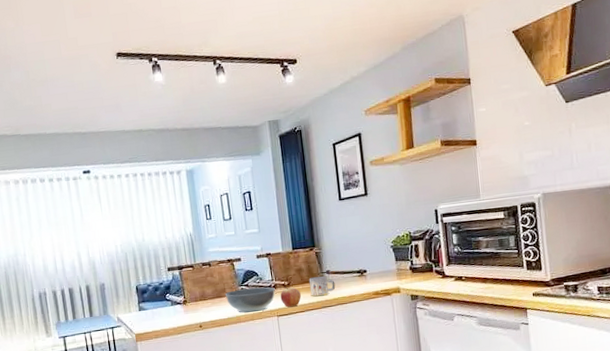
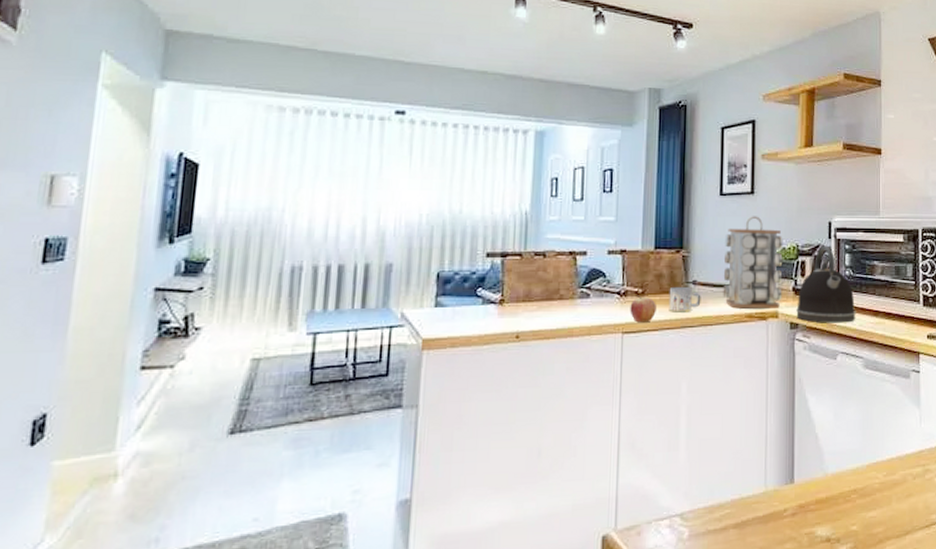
bowl: present [225,287,276,313] -> none [557,292,626,325]
spice rack: none [348,213,402,289] -> present [723,216,783,310]
kettle: none [415,229,467,293] -> present [796,245,856,323]

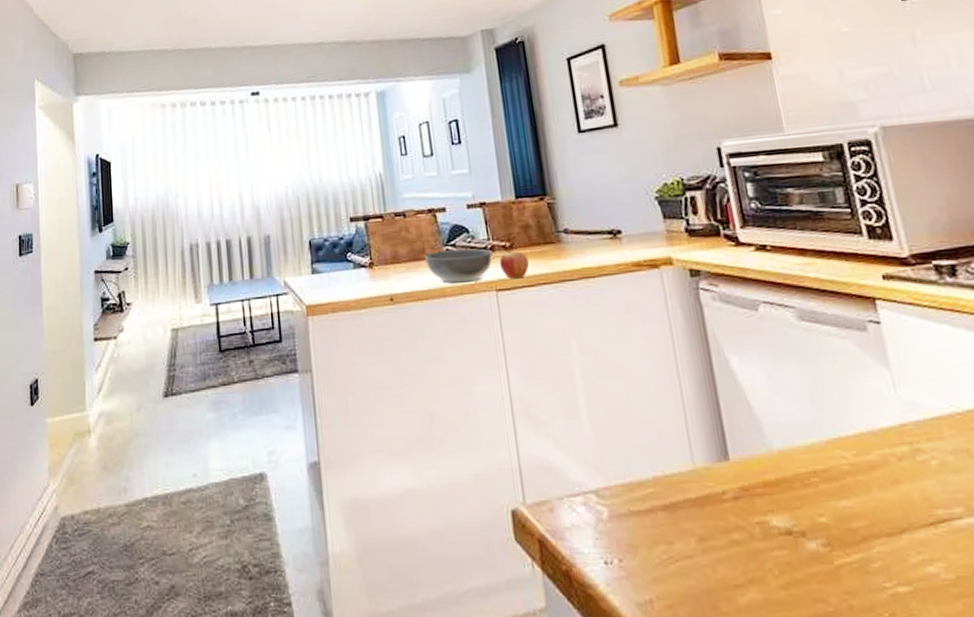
bowl: none [557,292,626,325] -> present [424,248,494,284]
mug: present [668,286,701,314] -> none [539,236,578,267]
spice rack: present [723,216,783,310] -> none [592,150,674,258]
kettle: present [796,245,856,323] -> none [693,175,775,268]

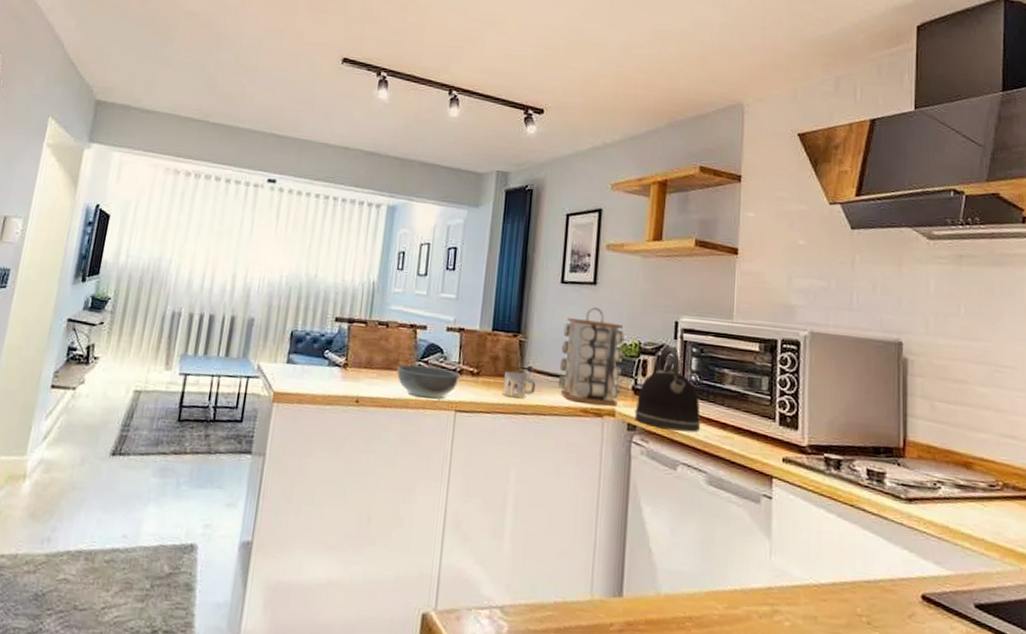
fruit: present [499,249,529,279] -> none [464,375,490,404]
mug: none [539,236,578,267] -> present [502,370,536,400]
spice rack: none [592,150,674,258] -> present [558,307,625,407]
kettle: none [693,175,775,268] -> present [634,346,701,432]

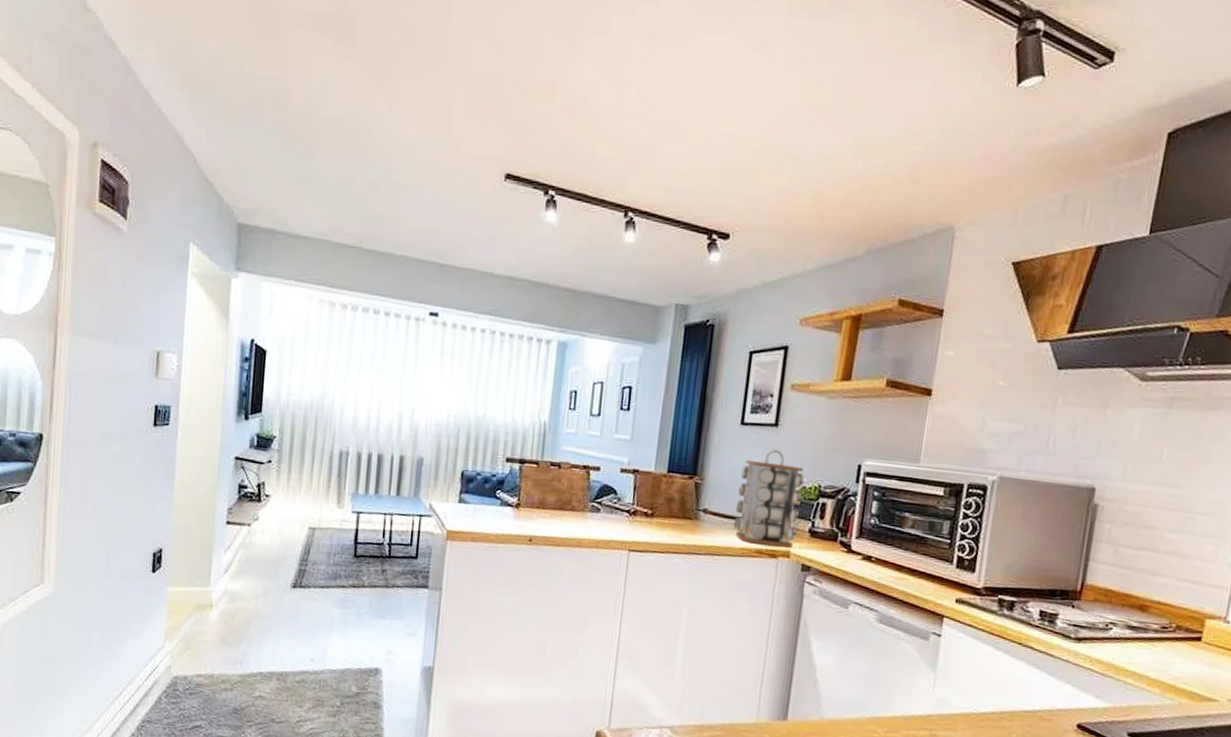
bowl: present [396,364,461,400] -> none [569,505,635,539]
mug: present [502,370,536,400] -> none [676,512,711,540]
kettle: present [634,346,701,432] -> none [809,489,877,574]

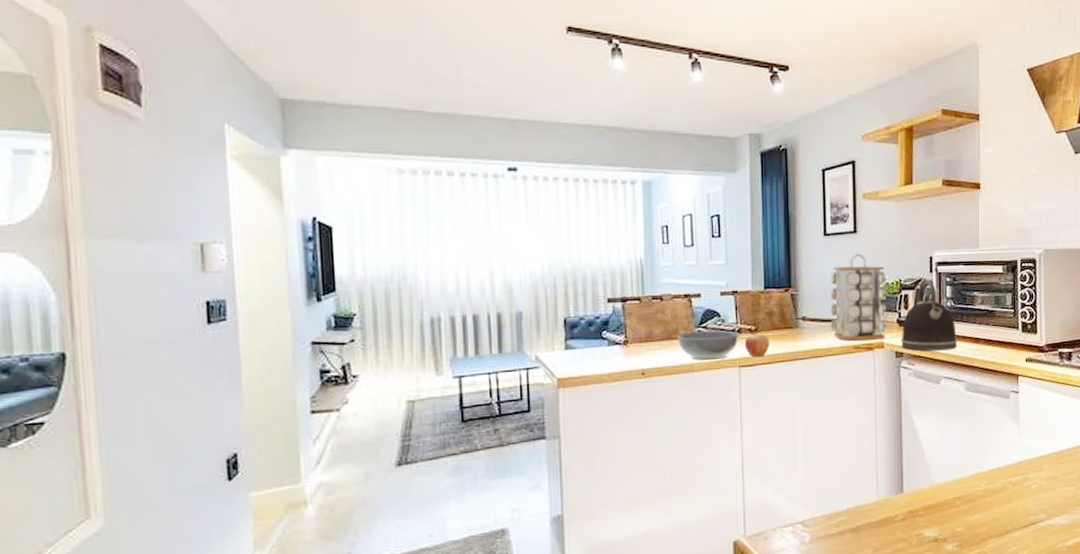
bowl: none [569,505,635,539] -> present [677,330,740,361]
fruit: none [637,516,665,544] -> present [744,332,769,357]
kettle: none [809,489,877,574] -> present [901,279,958,351]

